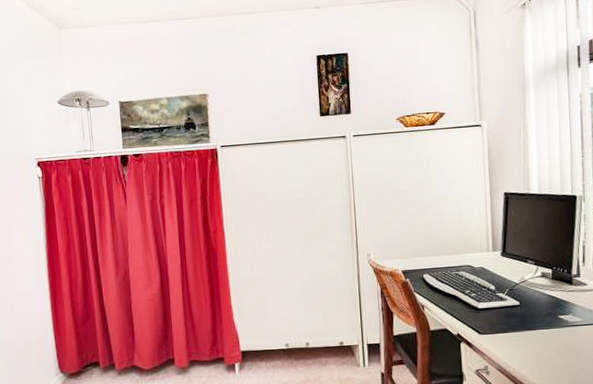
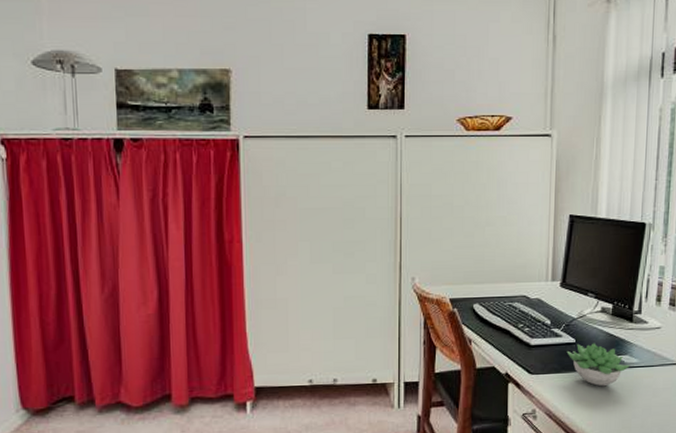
succulent plant: none [512,305,574,343] -> present [566,343,630,386]

